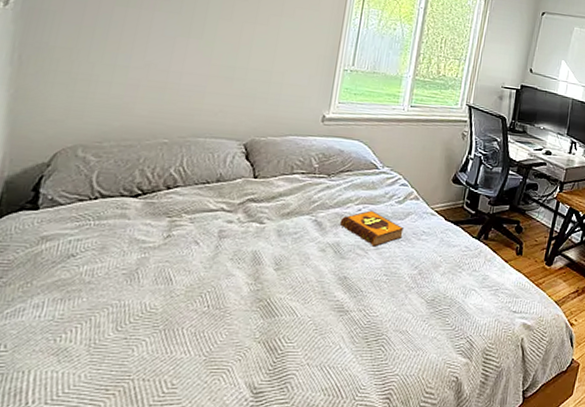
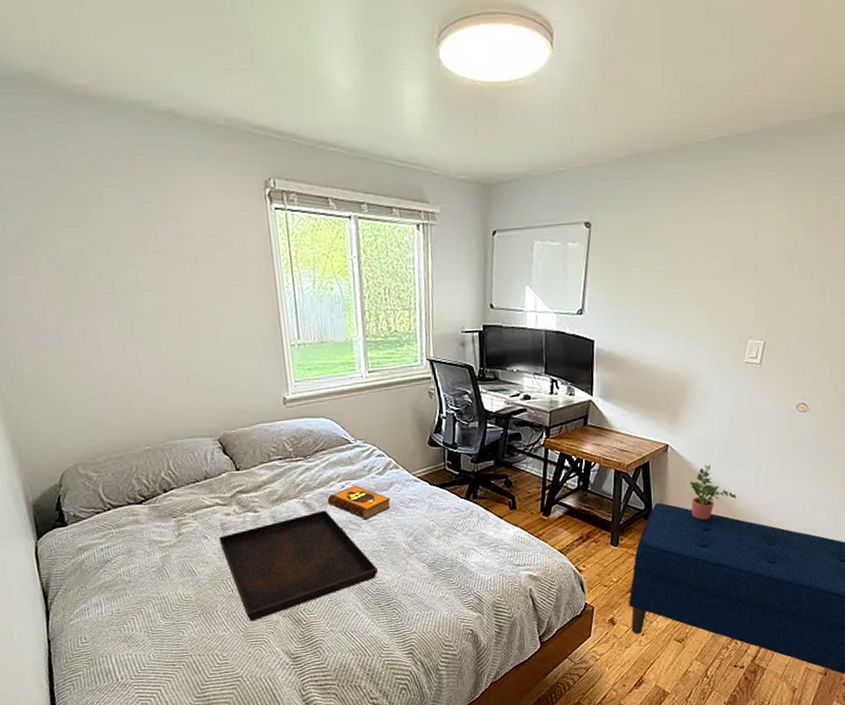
serving tray: none [211,231,374,345] -> present [219,510,378,622]

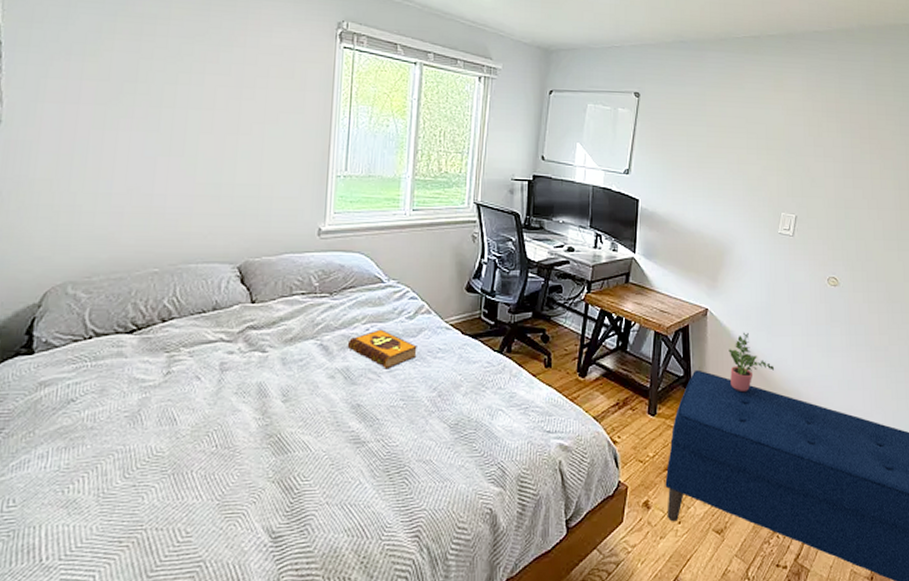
serving tray: present [219,510,378,622] -> none [213,355,392,487]

